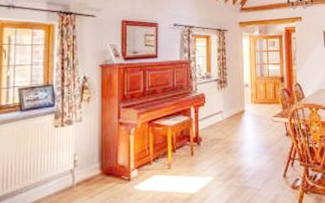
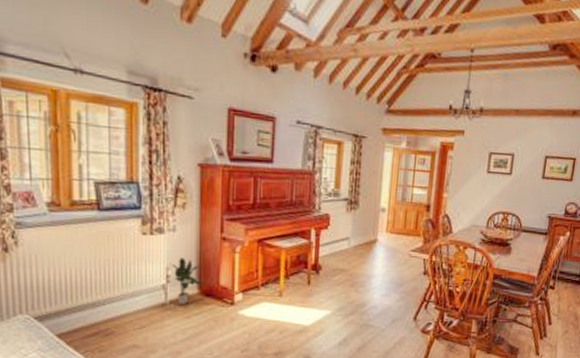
potted plant: none [76,144,104,185] -> present [169,258,202,304]

